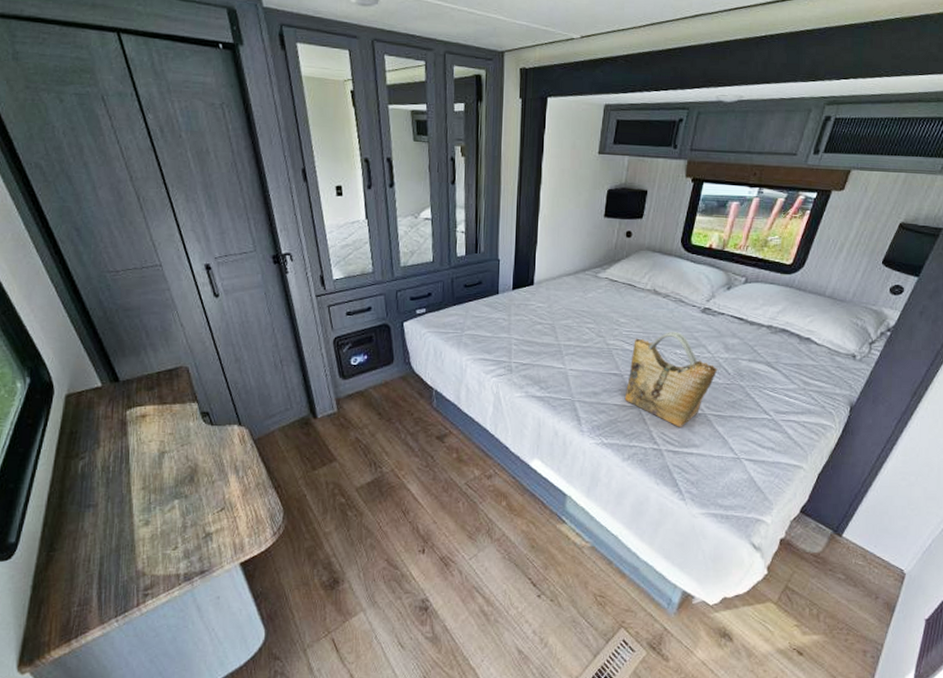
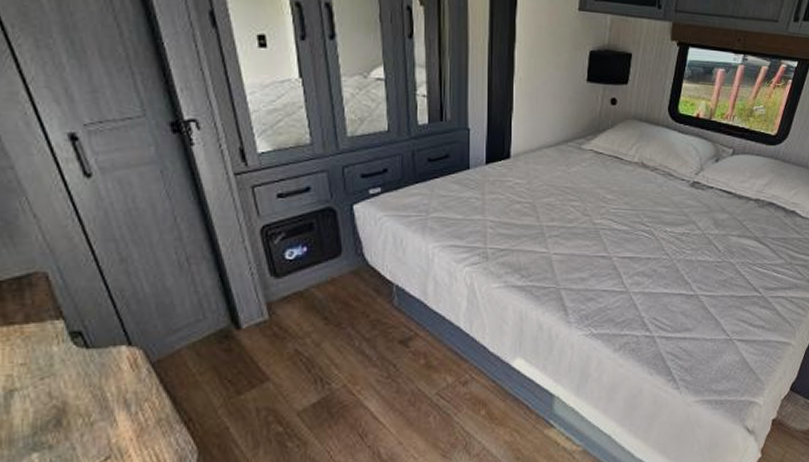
grocery bag: present [624,331,718,427] -> none [614,207,709,311]

